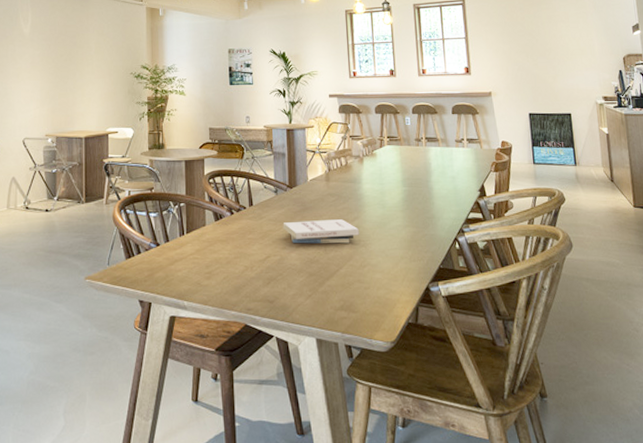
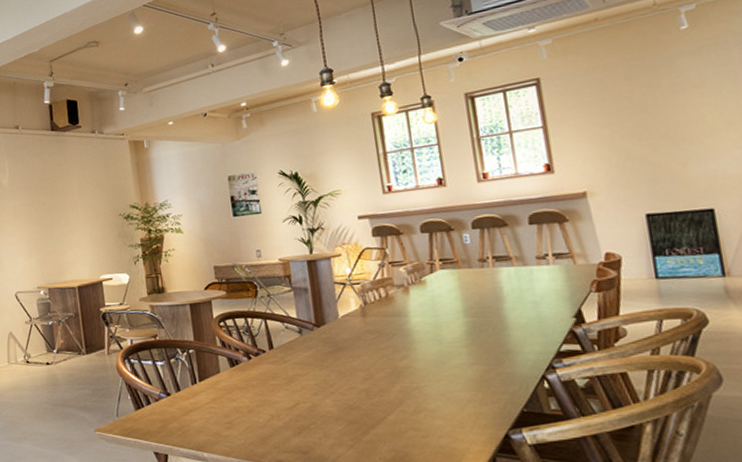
books: present [282,219,359,244] -> none [311,359,410,389]

